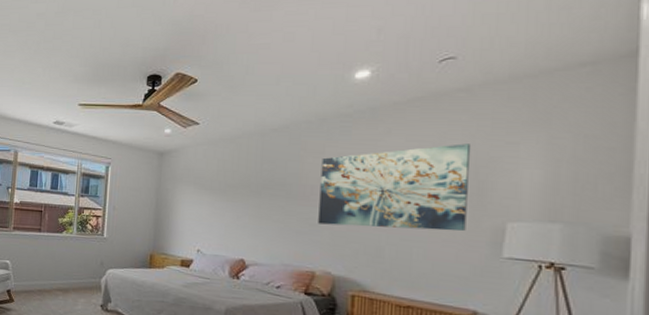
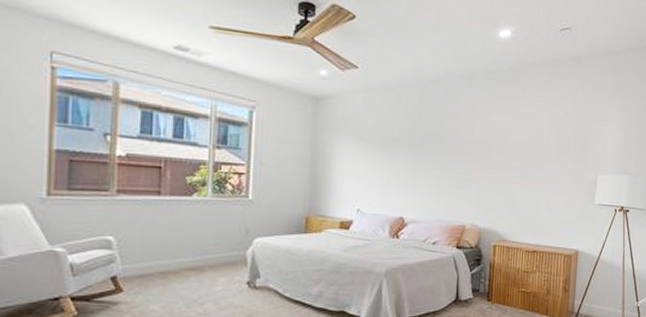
wall art: present [318,143,472,231] -> none [468,106,579,183]

